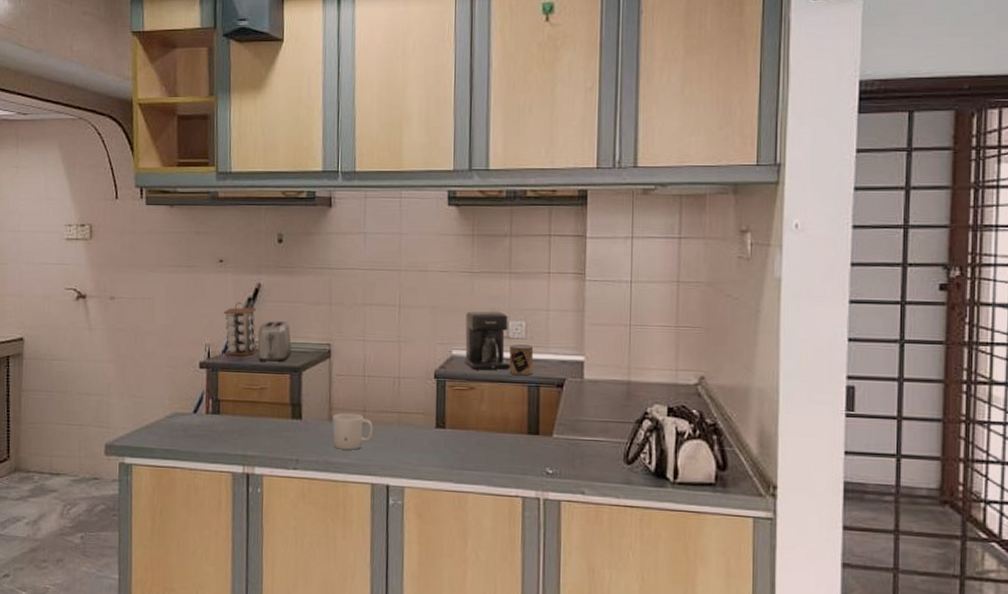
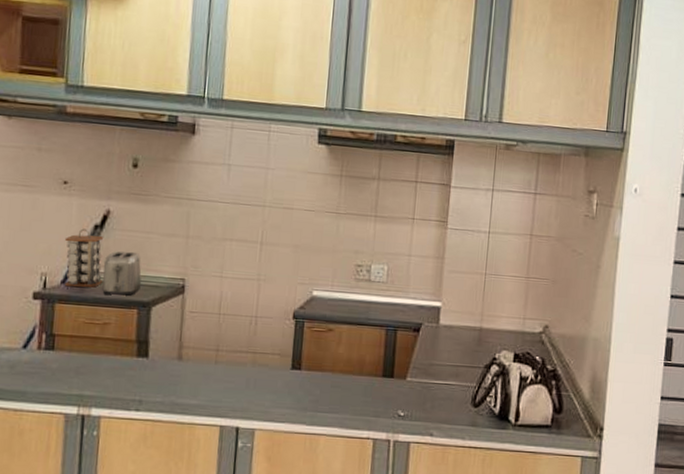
mug: present [332,413,374,450] -> none [180,352,227,391]
coffee maker: present [465,311,511,370] -> none [325,253,371,313]
tin can: present [509,344,534,376] -> none [368,287,394,320]

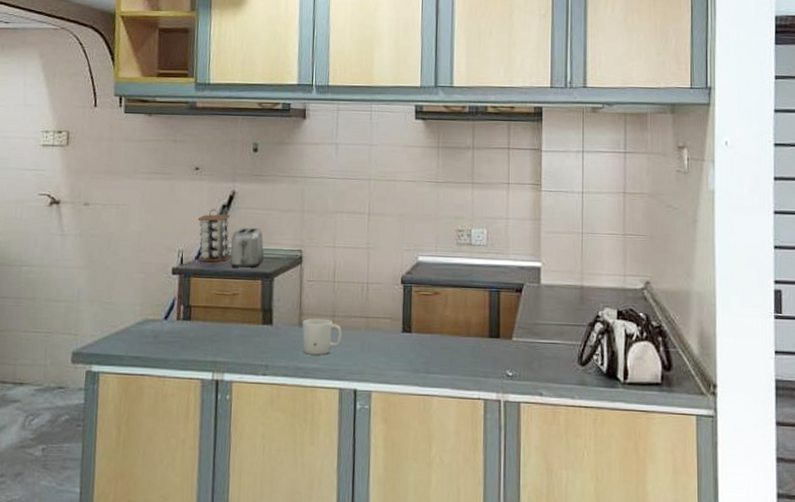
mug: none [180,352,227,391] -> present [302,318,343,355]

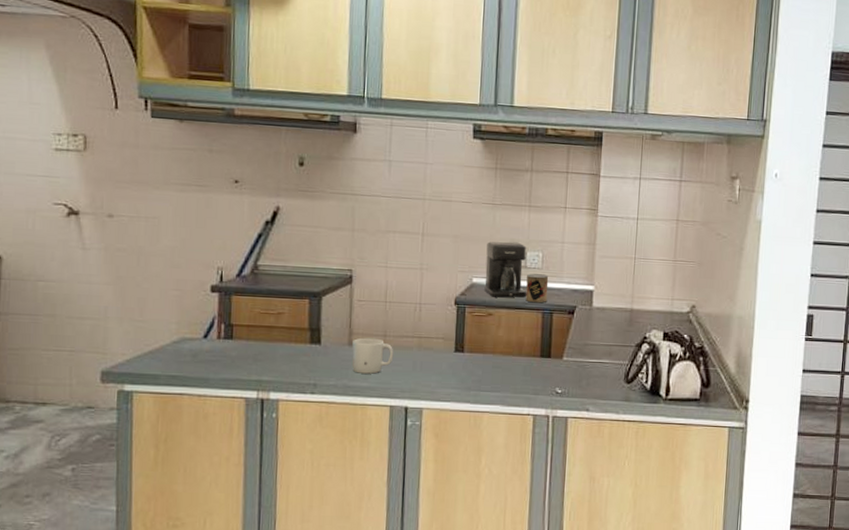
spice rack: present [197,208,231,263] -> none [238,224,276,281]
toaster: present [230,227,265,268] -> none [275,245,312,287]
coffee maker: none [430,219,473,276] -> present [484,241,527,298]
tin can: none [472,251,495,281] -> present [525,273,549,303]

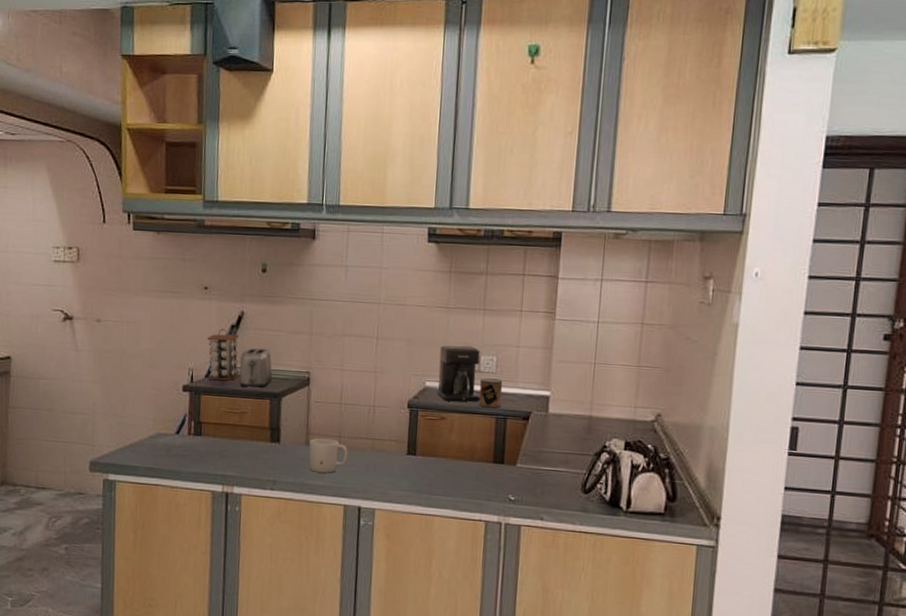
spice rack: none [238,224,276,281] -> present [207,328,240,381]
toaster: none [275,245,312,287] -> present [239,348,273,388]

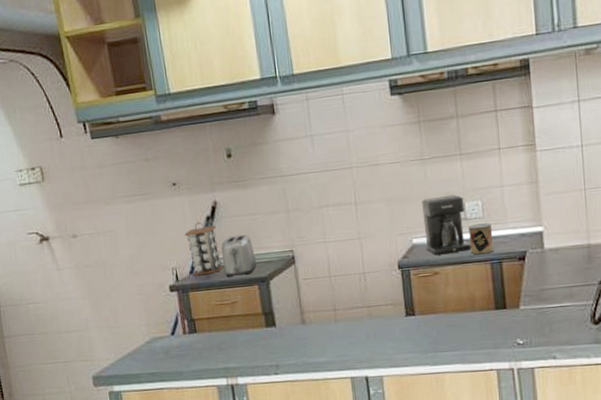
mug: present [308,438,349,473] -> none [305,313,347,350]

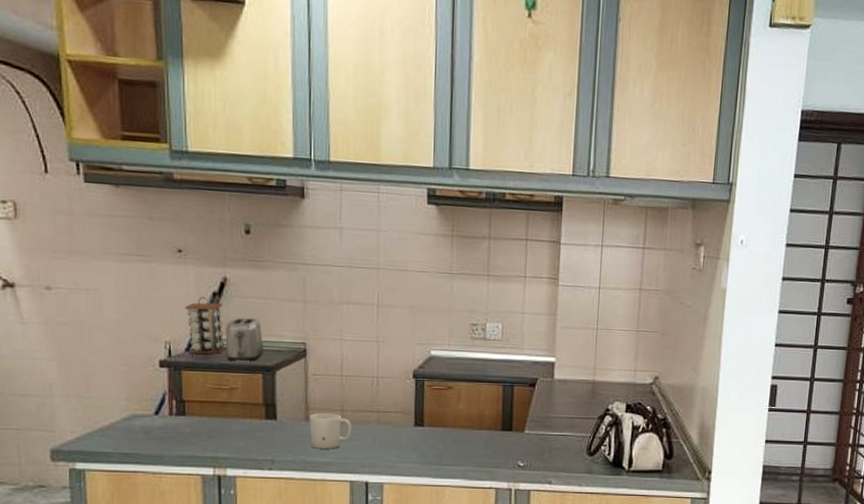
mug: none [305,313,347,350] -> present [309,412,352,449]
coffee maker: present [422,194,472,255] -> none [443,312,487,370]
tin can: present [468,223,494,255] -> none [486,345,509,376]

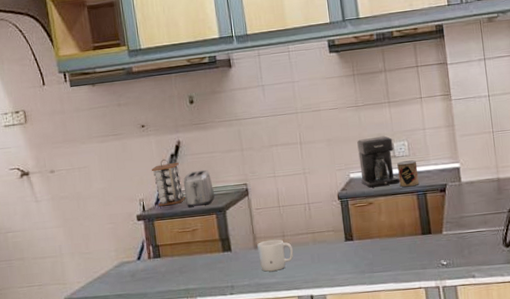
coffee maker: none [443,312,487,370] -> present [357,136,400,188]
tin can: none [486,345,509,376] -> present [397,160,420,188]

